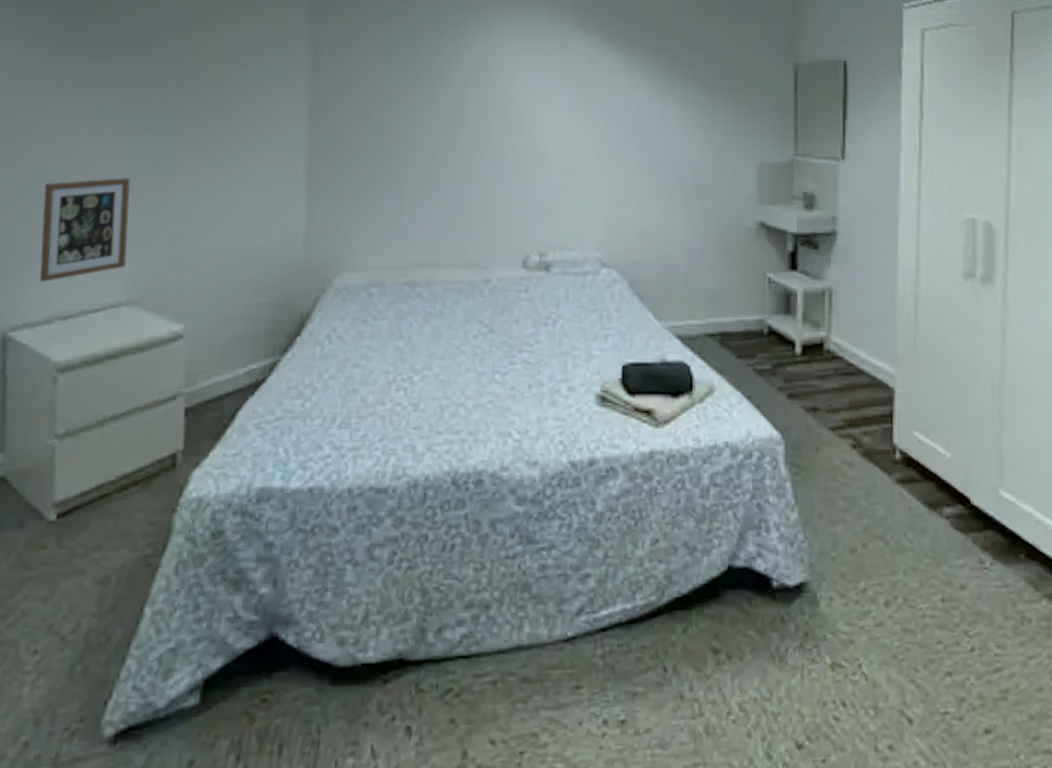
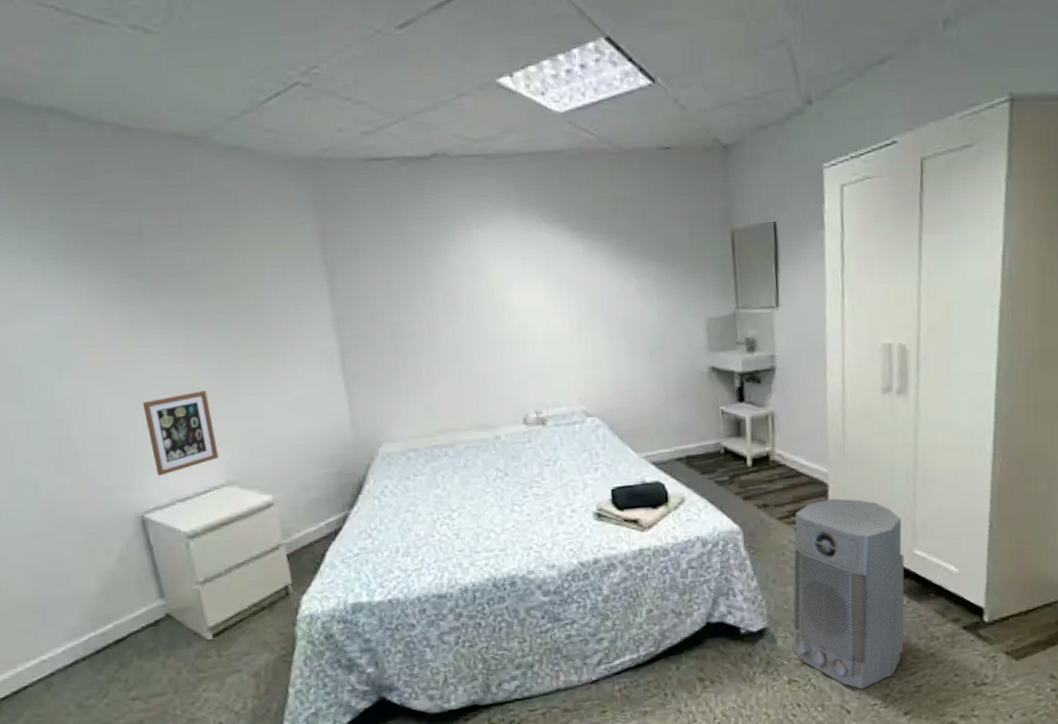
air purifier: none [839,408,988,688] -> present [792,498,905,690]

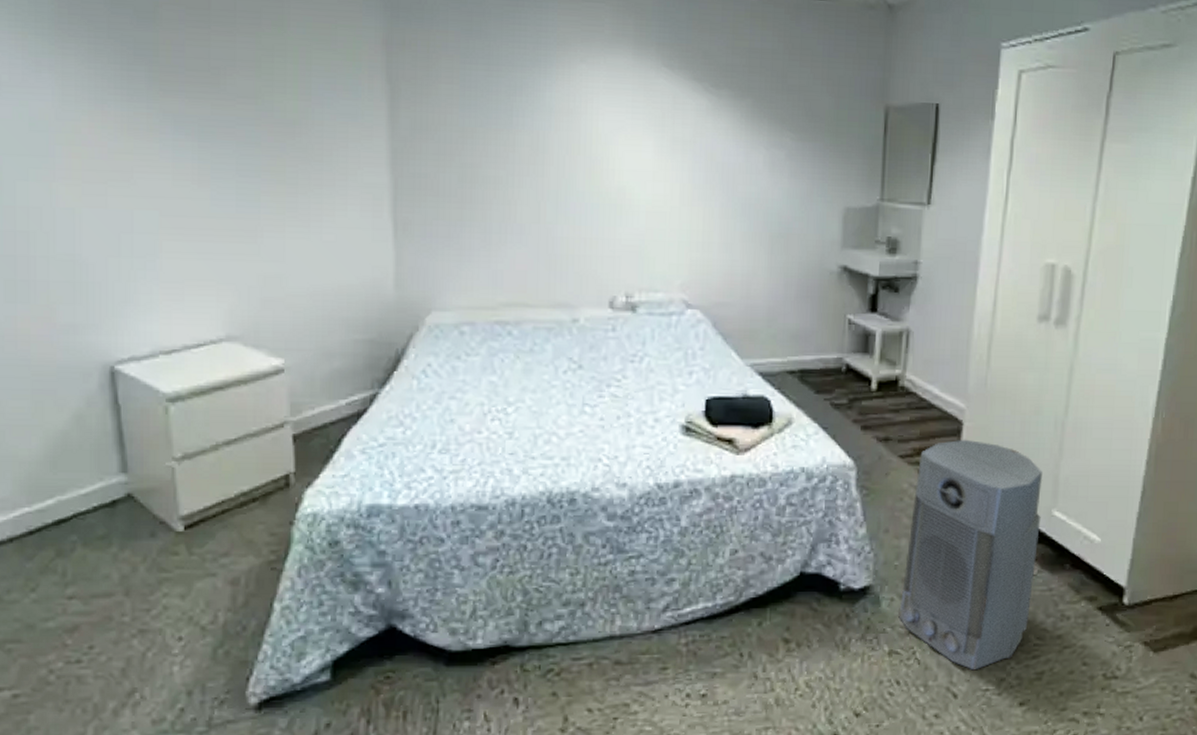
picture frame: present [142,390,219,476] -> none [130,218,221,319]

